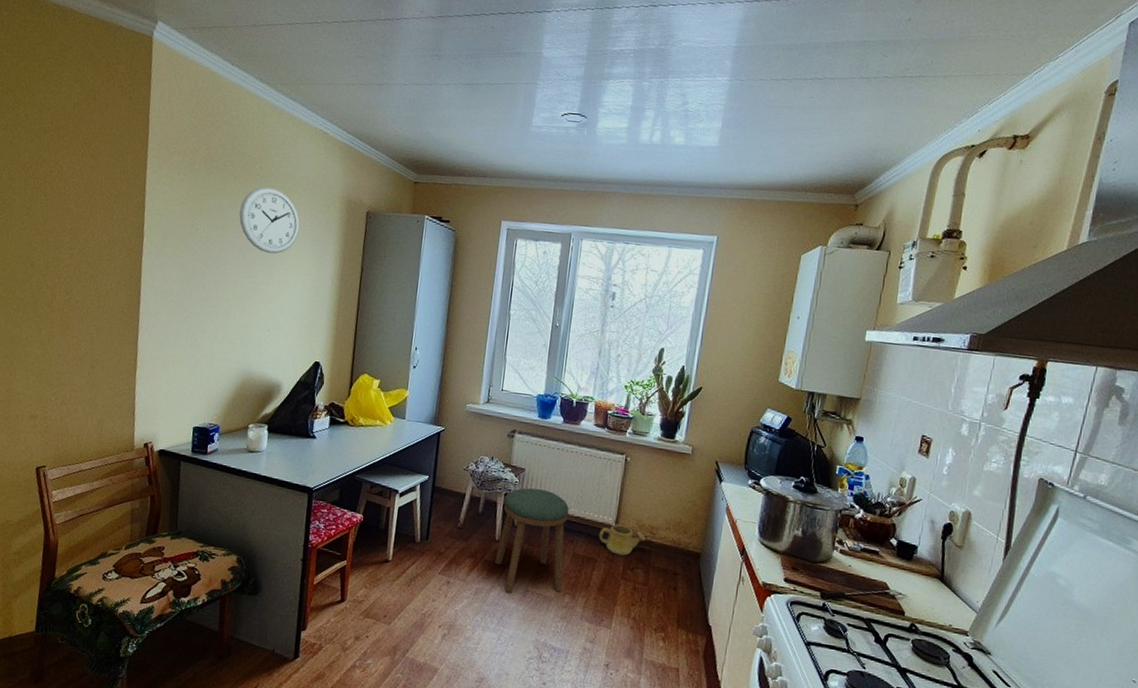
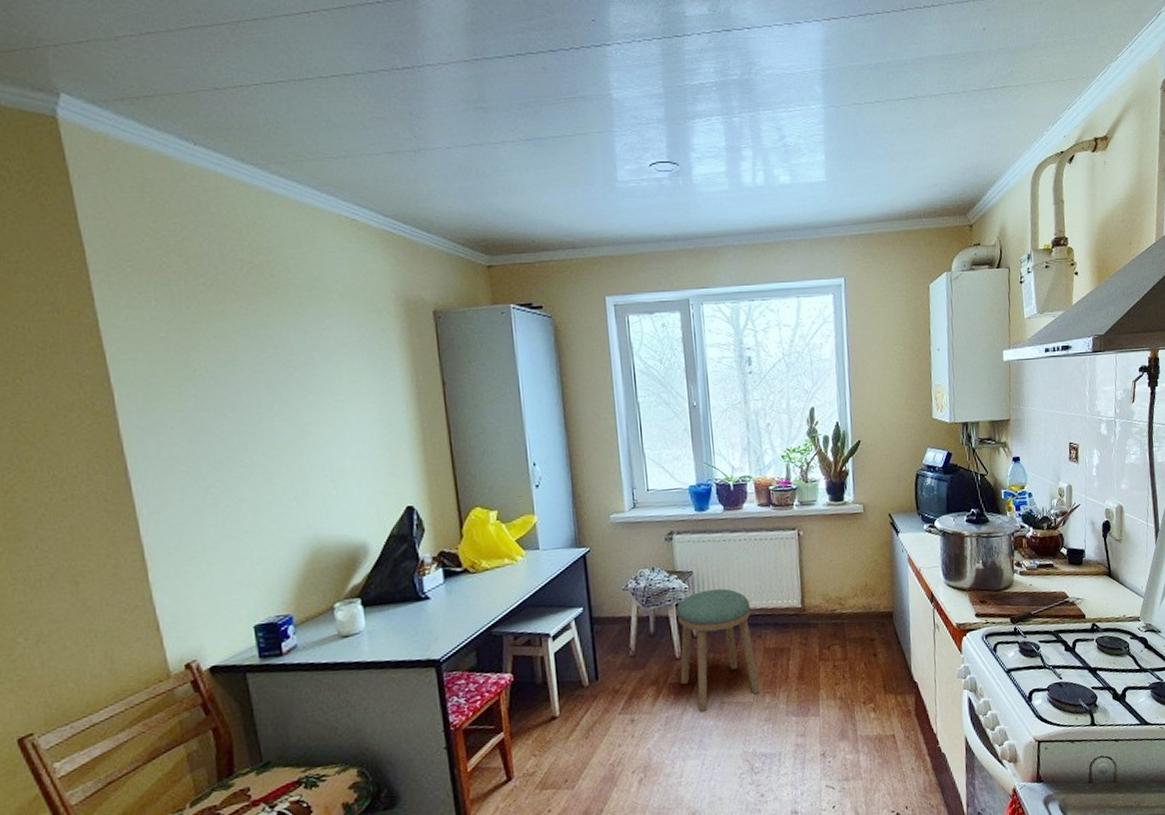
wall clock: present [239,186,300,254] -> none [253,299,347,384]
watering can: present [599,524,646,556] -> none [787,604,836,637]

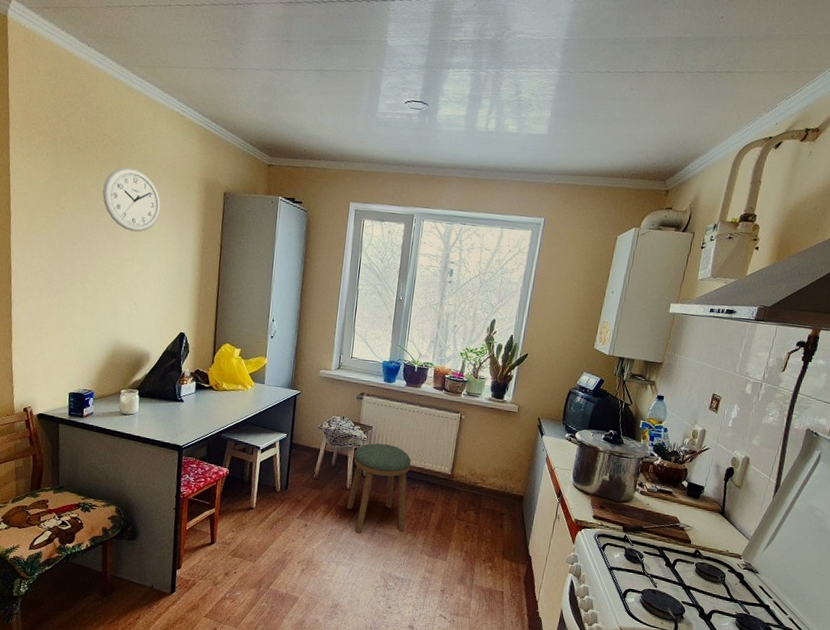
wall clock: none [253,299,347,384] -> present [103,167,161,232]

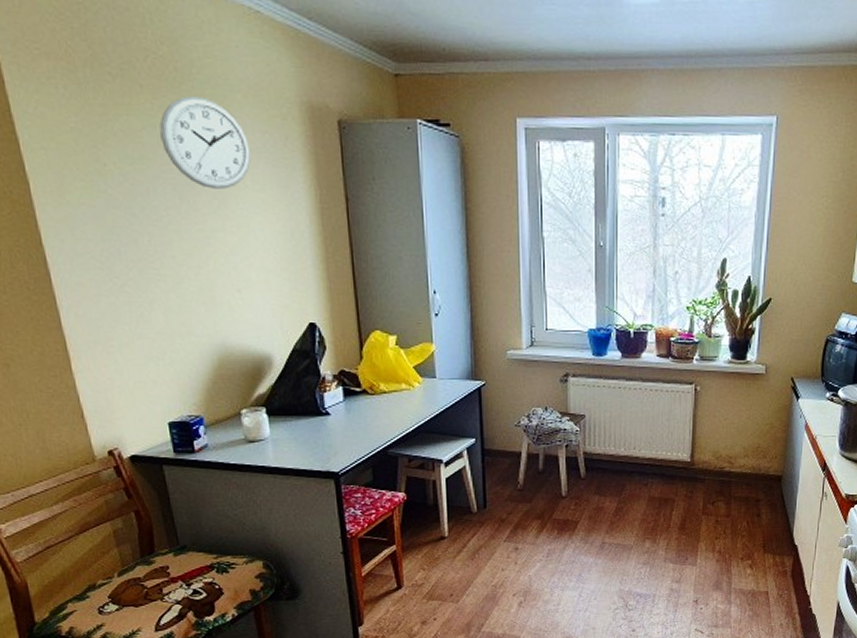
stool: present [346,443,411,533] -> none [565,435,642,548]

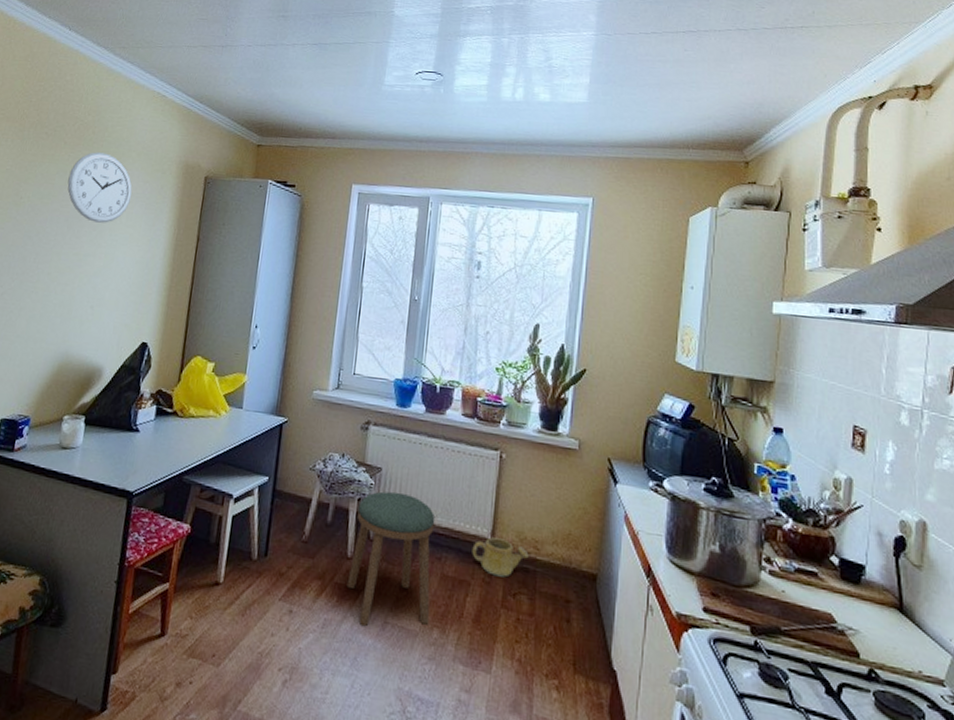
stool: none [565,435,642,548] -> present [346,491,436,626]
watering can: none [674,460,724,491] -> present [472,537,529,577]

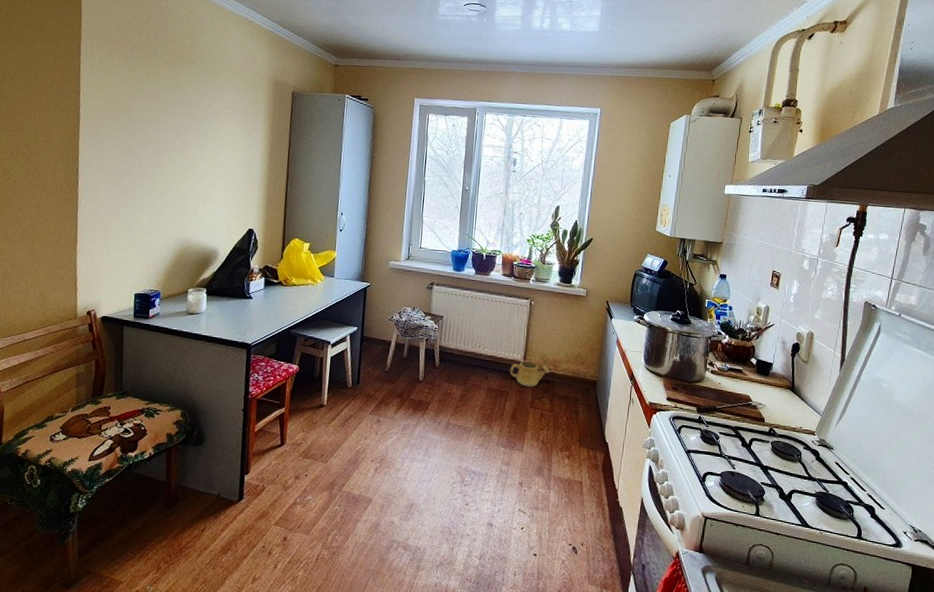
wall clock: present [67,152,133,223] -> none [172,70,231,132]
stool: present [346,491,436,626] -> none [419,333,483,427]

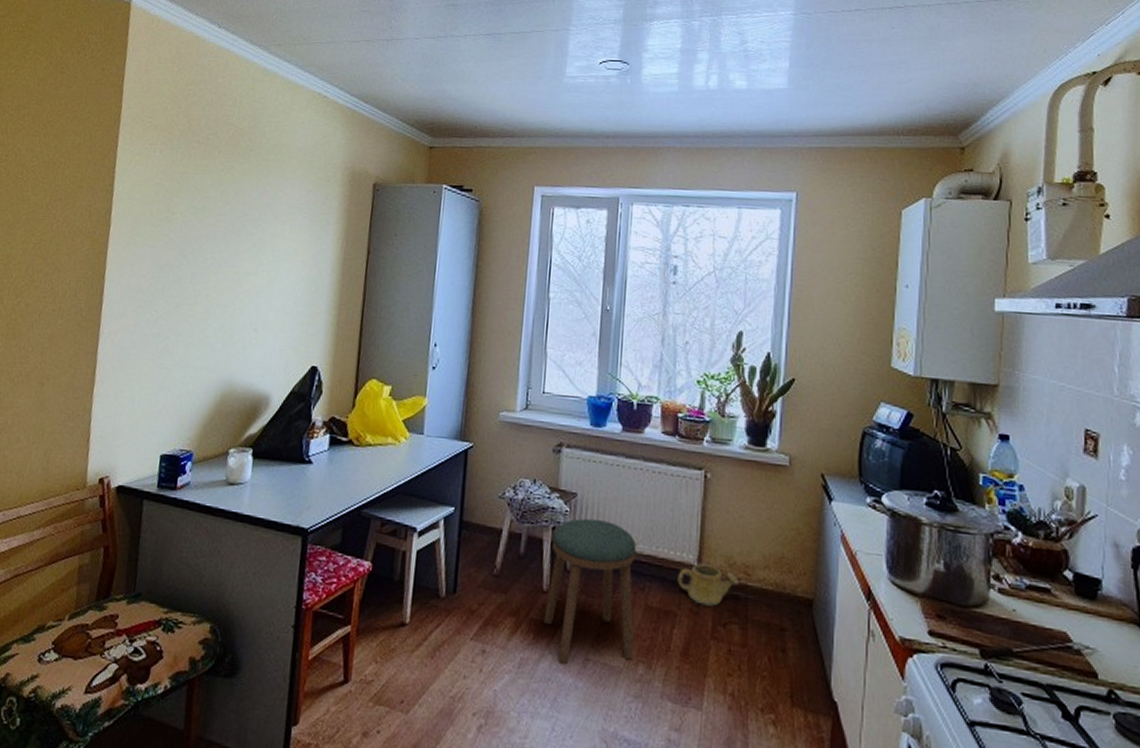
stool: none [419,333,483,427] -> present [543,518,637,664]

